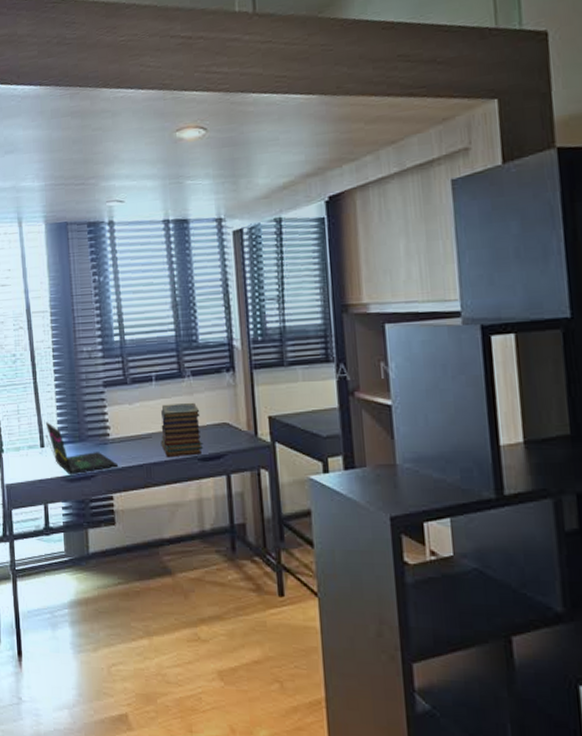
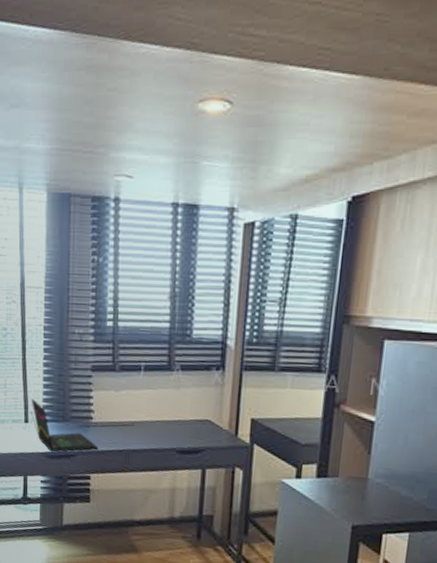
book stack: present [160,402,203,458] -> none [142,395,185,447]

